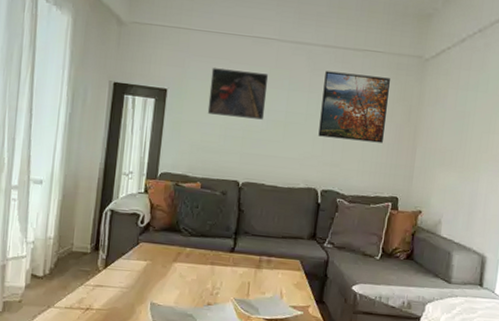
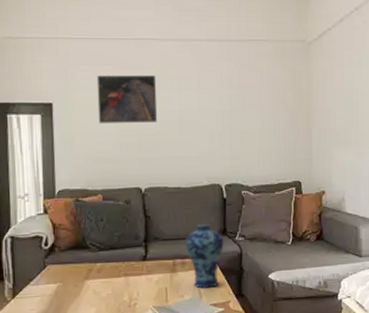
vase: none [273,225,312,290] -> present [185,224,224,289]
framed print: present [318,71,390,143] -> none [213,65,279,132]

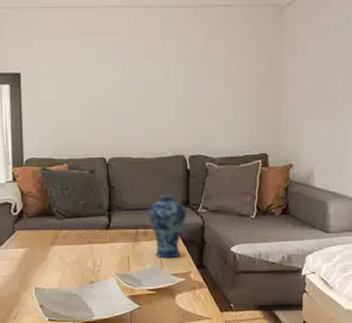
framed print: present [96,75,158,123] -> none [63,44,123,93]

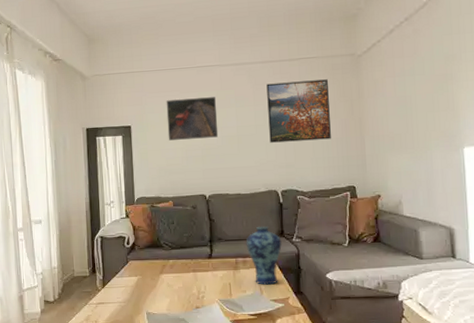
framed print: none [63,44,123,93] -> present [166,97,219,141]
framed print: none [179,32,247,102] -> present [266,79,331,143]

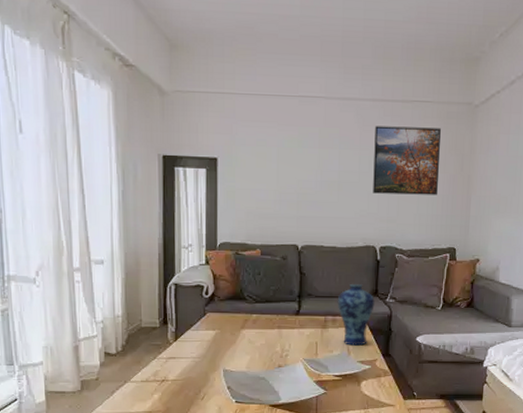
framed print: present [166,97,219,141] -> none [260,132,318,181]

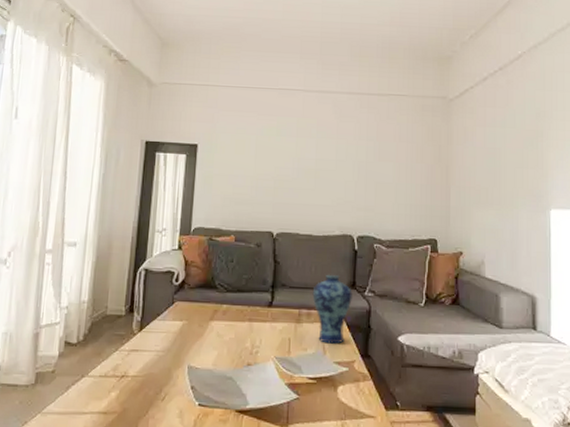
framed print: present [373,126,441,195] -> none [350,117,417,185]

